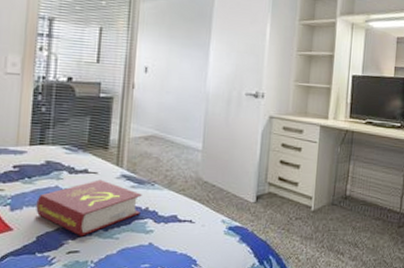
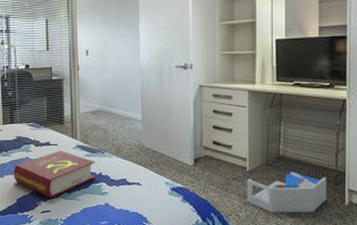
storage bin: none [308,212,391,256] -> present [246,172,327,212]

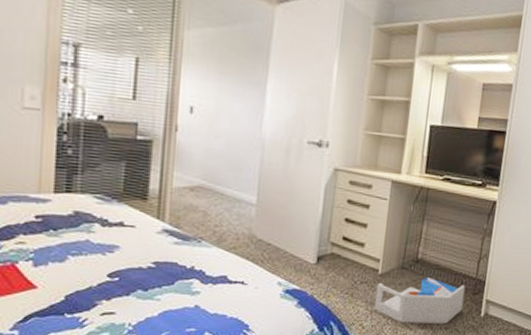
book: present [13,150,96,199] -> none [63,234,187,297]

